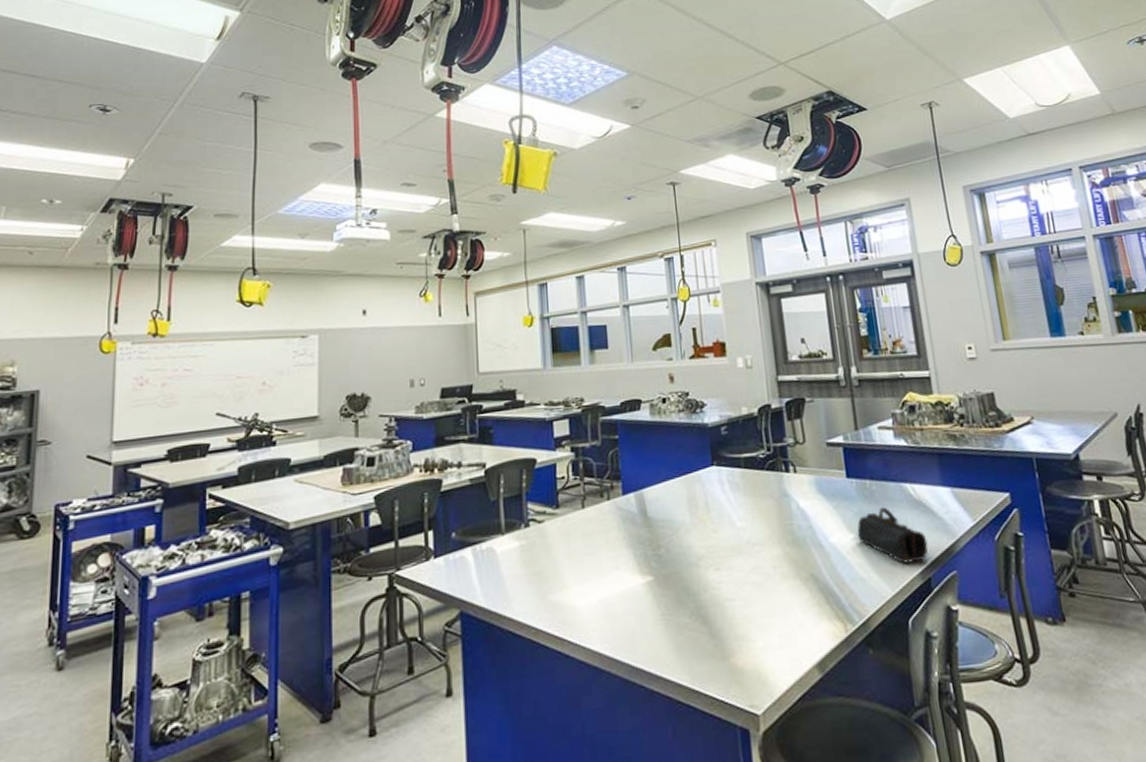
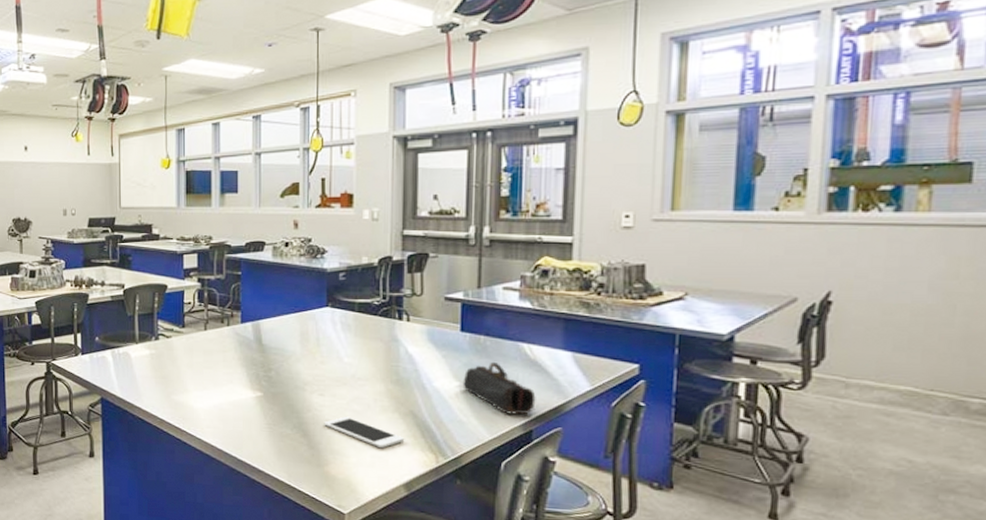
cell phone: none [723,591,810,625] -> present [324,416,405,449]

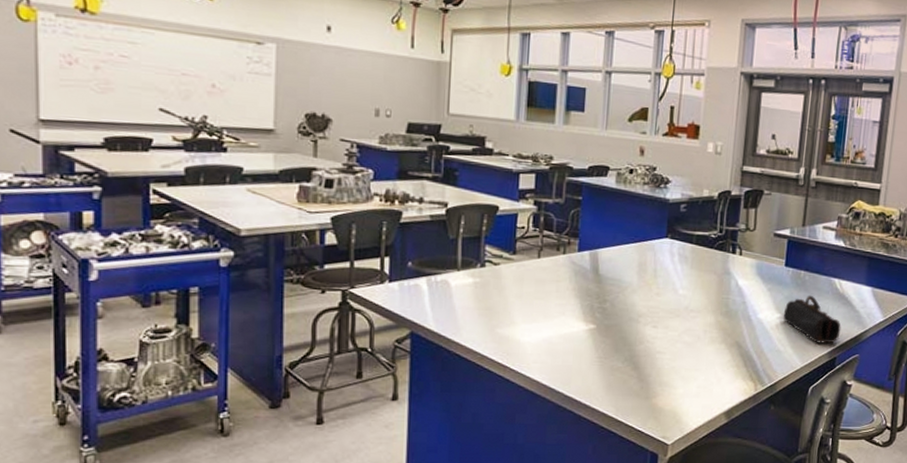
cell phone: present [324,416,405,449] -> none [655,348,729,379]

